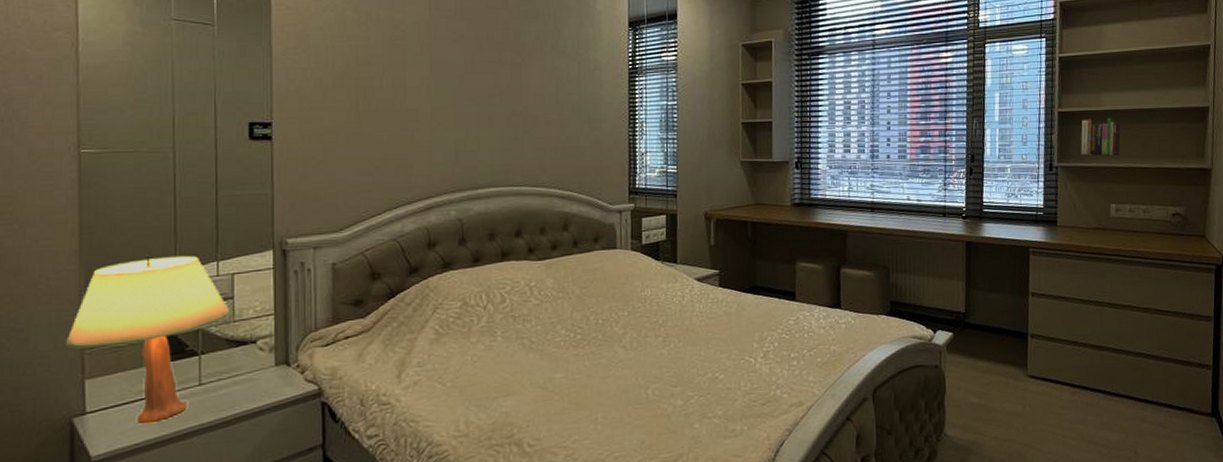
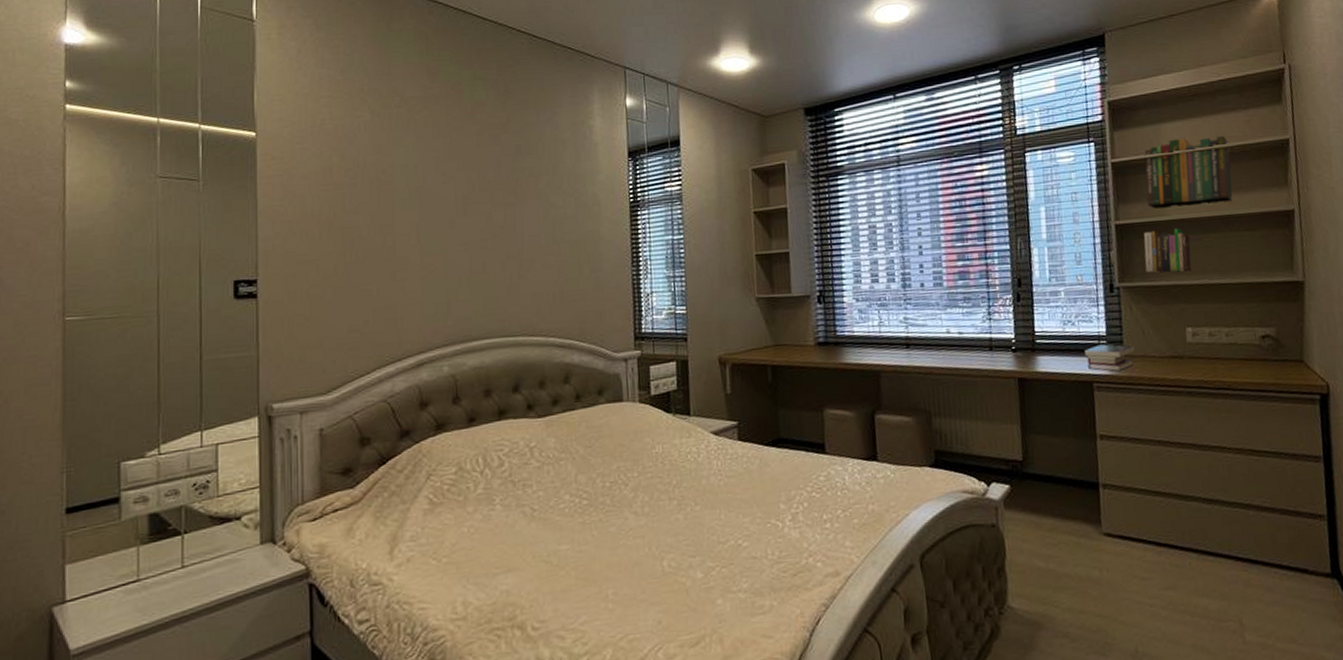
table lamp: present [64,255,231,423] -> none [46,426,215,612]
books: none [1023,215,1067,240] -> present [1083,344,1135,372]
books: none [1086,39,1160,100] -> present [1144,136,1233,209]

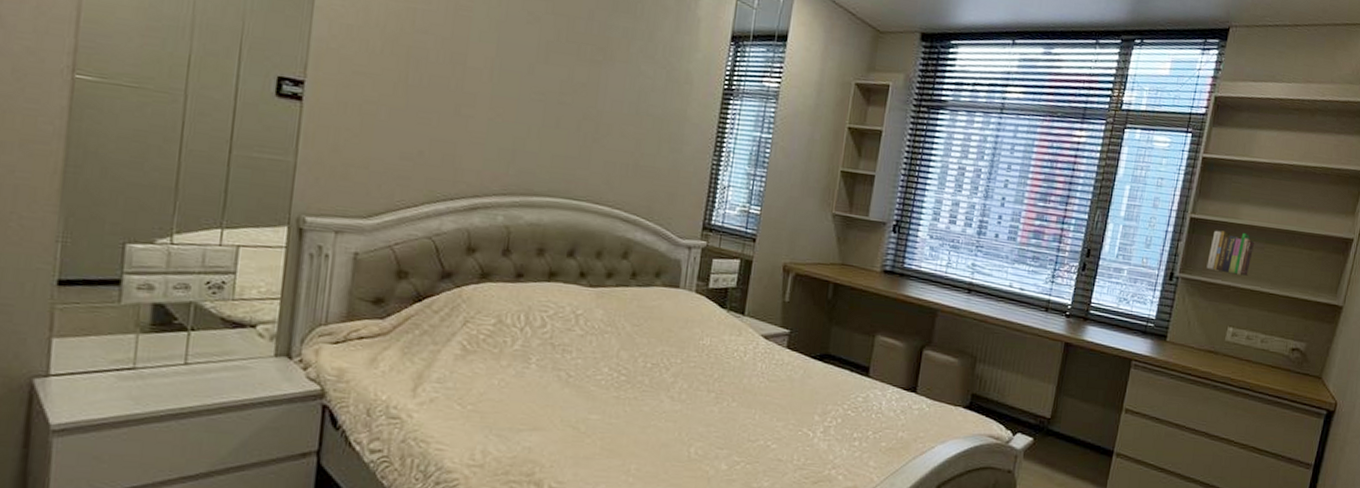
books: present [1083,344,1135,372] -> none [1130,326,1178,355]
books: present [1144,136,1233,209] -> none [1224,147,1314,219]

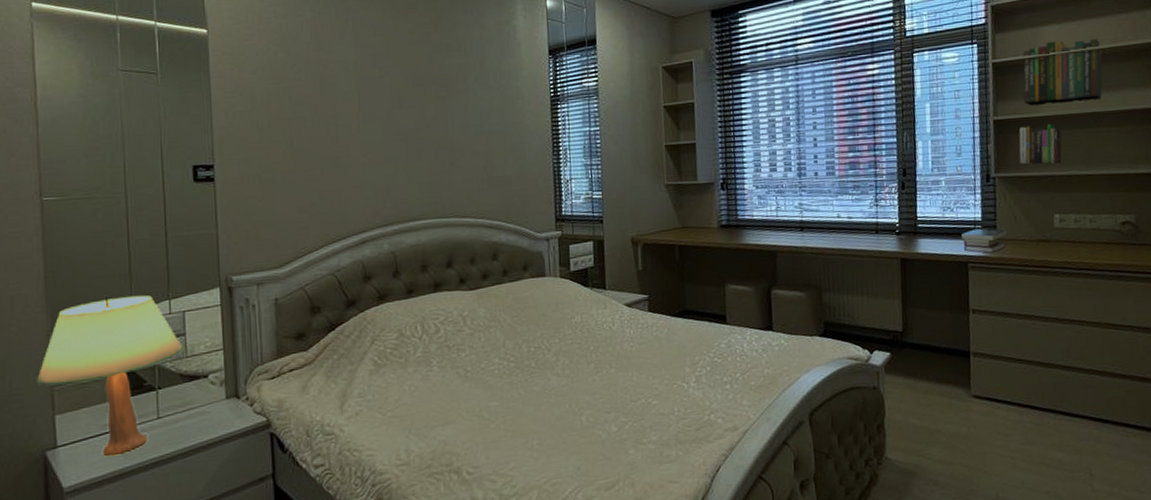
table lamp: none [33,209,231,398] -> present [36,295,184,456]
books: none [1130,326,1178,355] -> present [960,228,1007,254]
books: none [1224,147,1314,219] -> present [1023,39,1102,106]

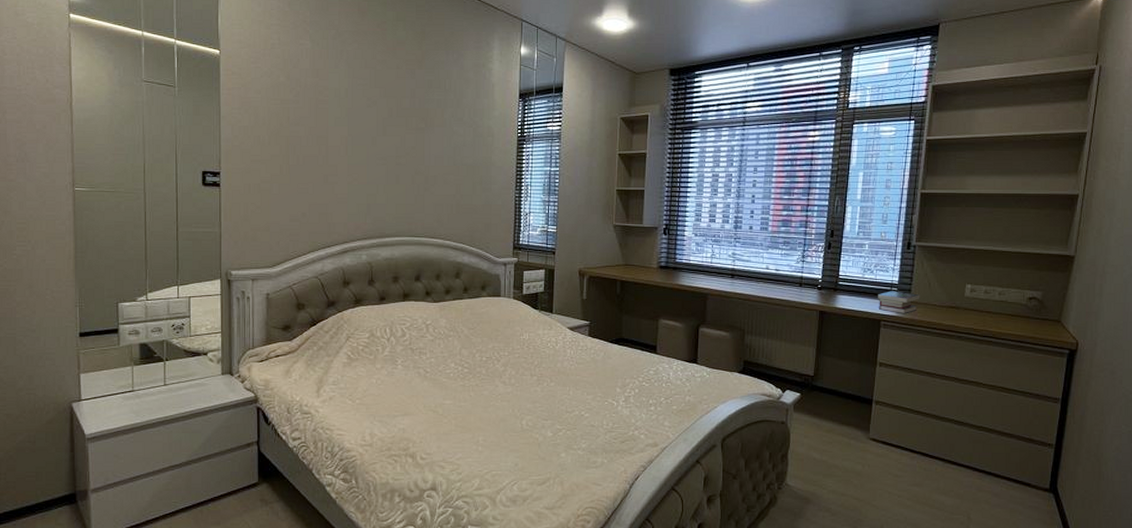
table lamp: present [36,295,184,456] -> none [65,278,188,411]
books: present [1019,123,1062,165] -> none [940,200,983,238]
books: present [1023,39,1102,106] -> none [951,124,1032,184]

